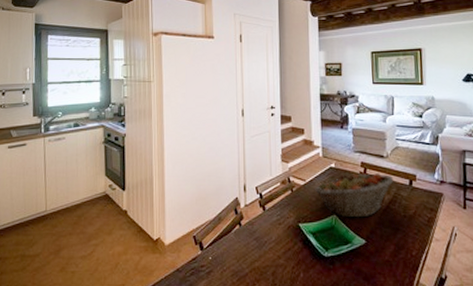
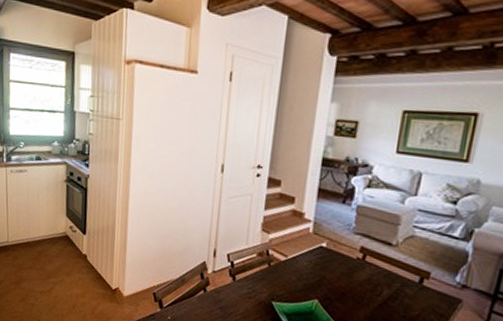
fruit basket: present [314,172,394,218] -> none [295,254,400,309]

